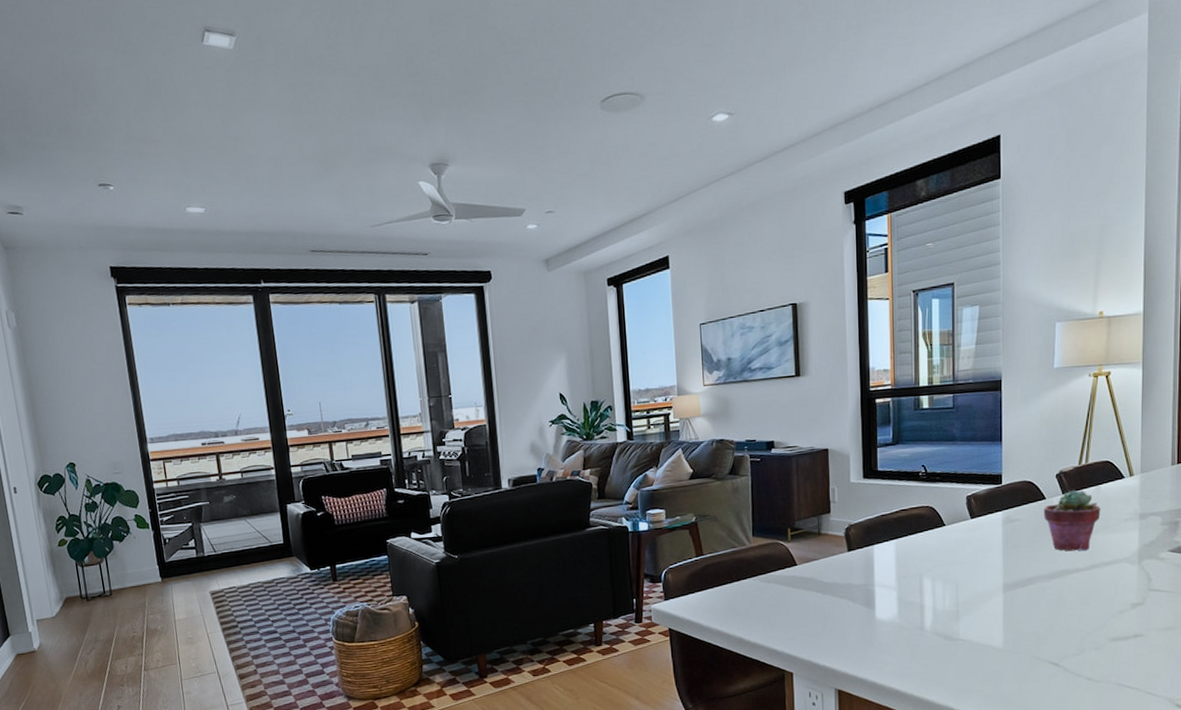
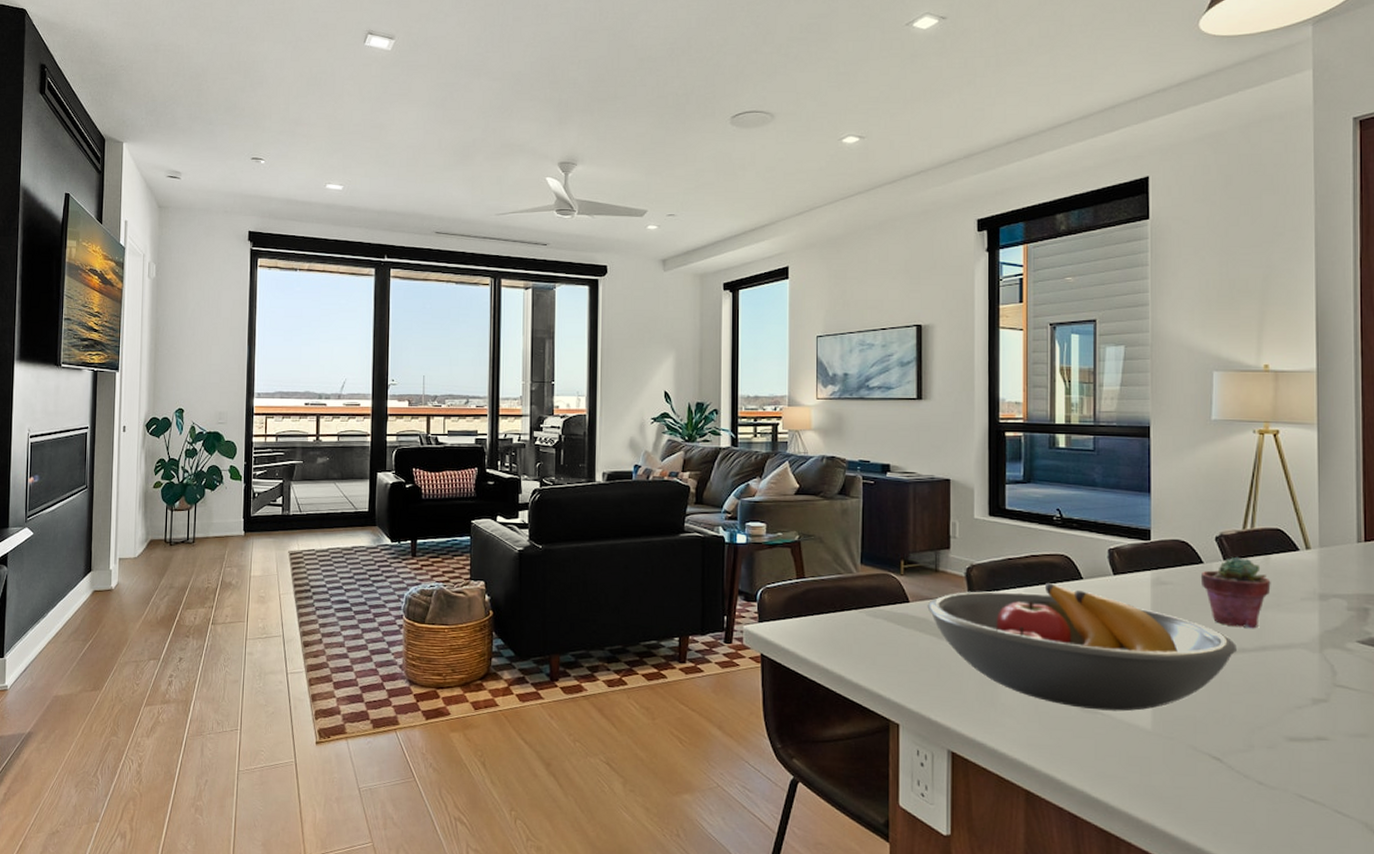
fruit bowl: none [812,532,1072,638] -> present [927,582,1237,712]

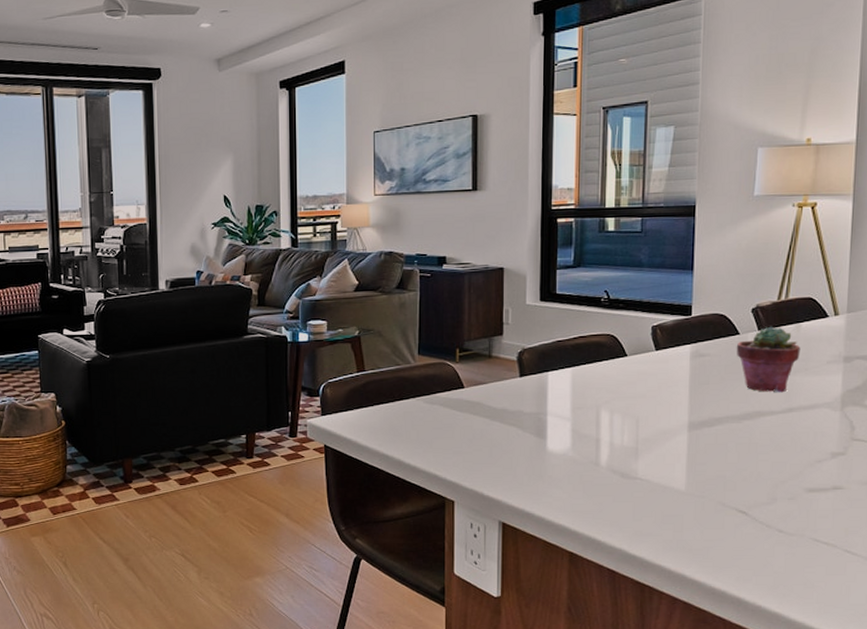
fruit bowl: present [927,582,1237,712] -> none [481,361,766,476]

